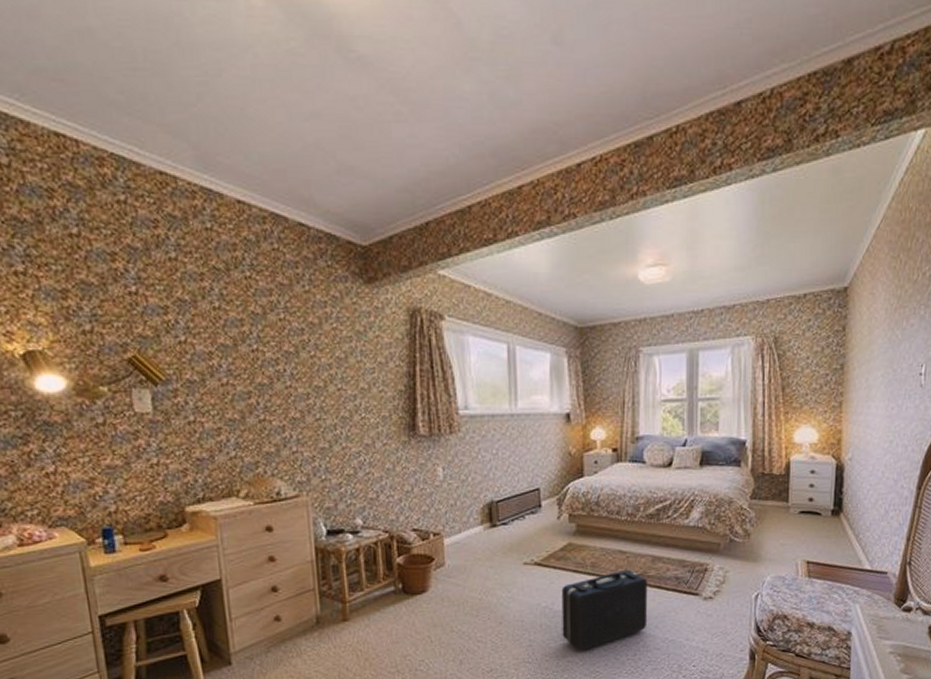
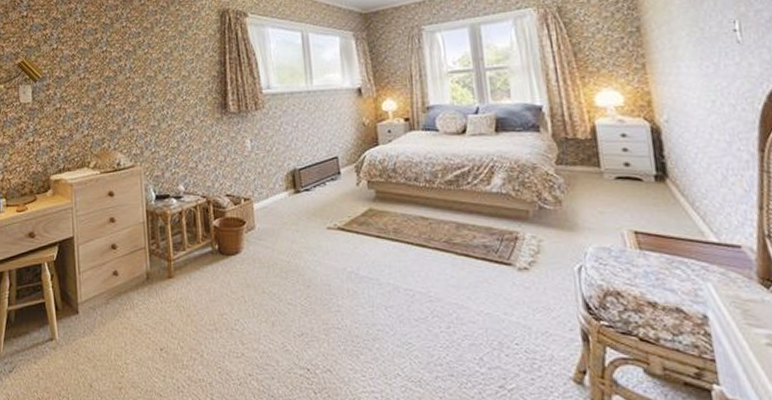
suitcase: present [561,569,648,650] -> none [366,236,459,318]

